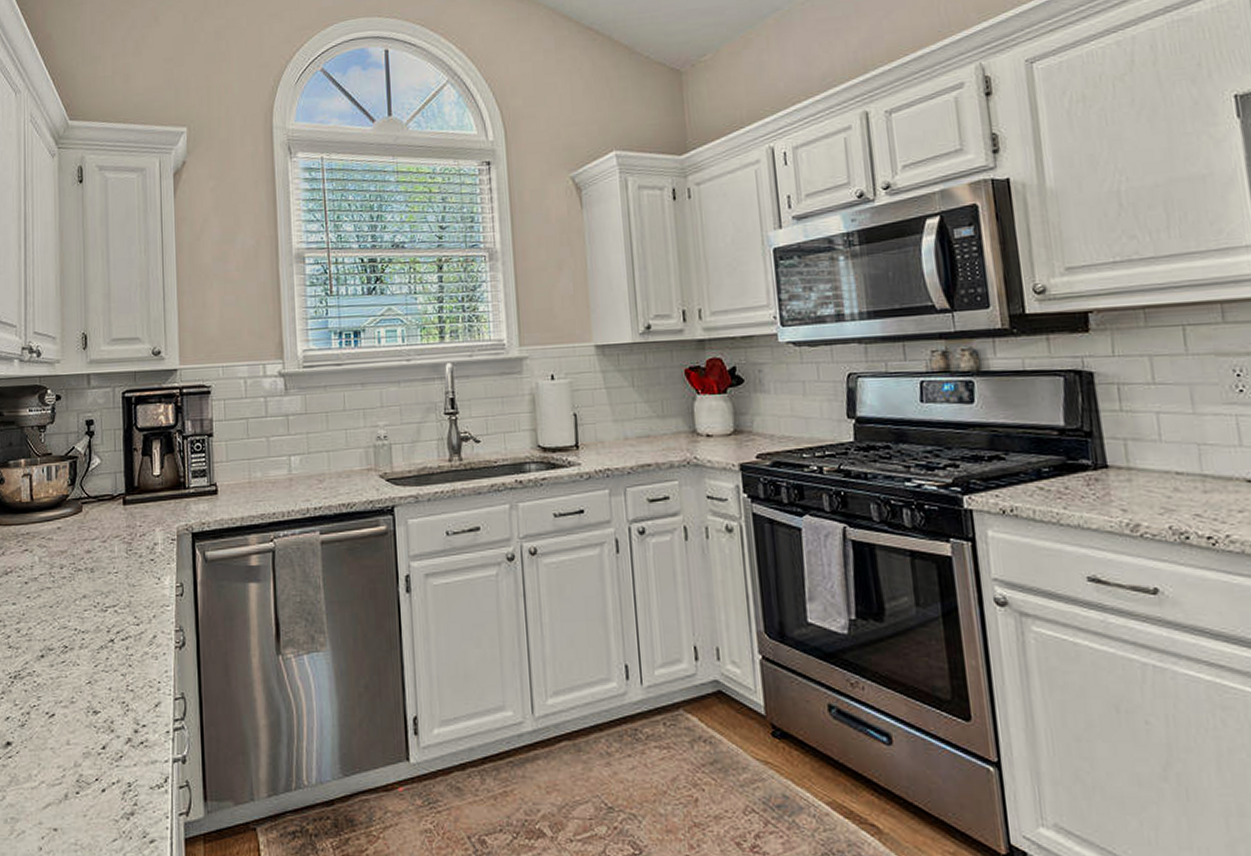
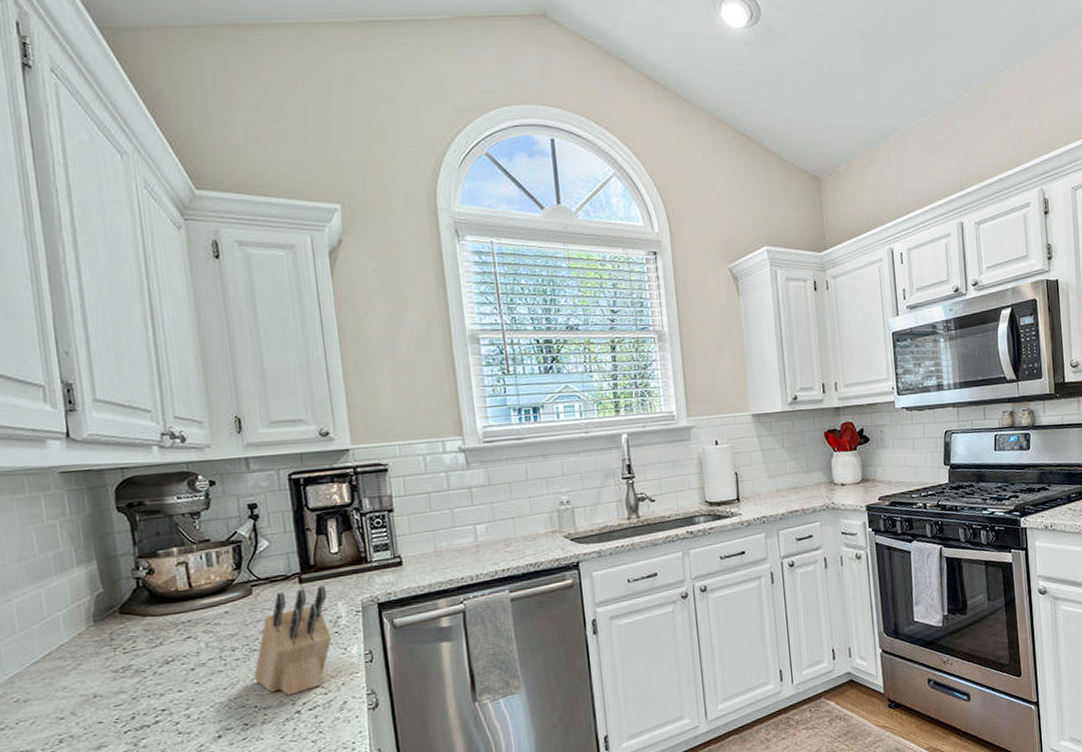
knife block: none [76,509,147,622] -> present [253,585,332,696]

